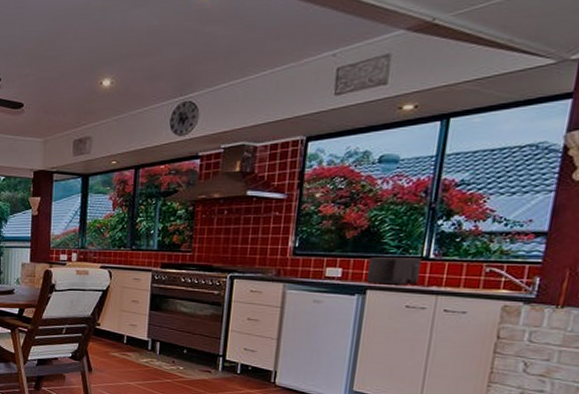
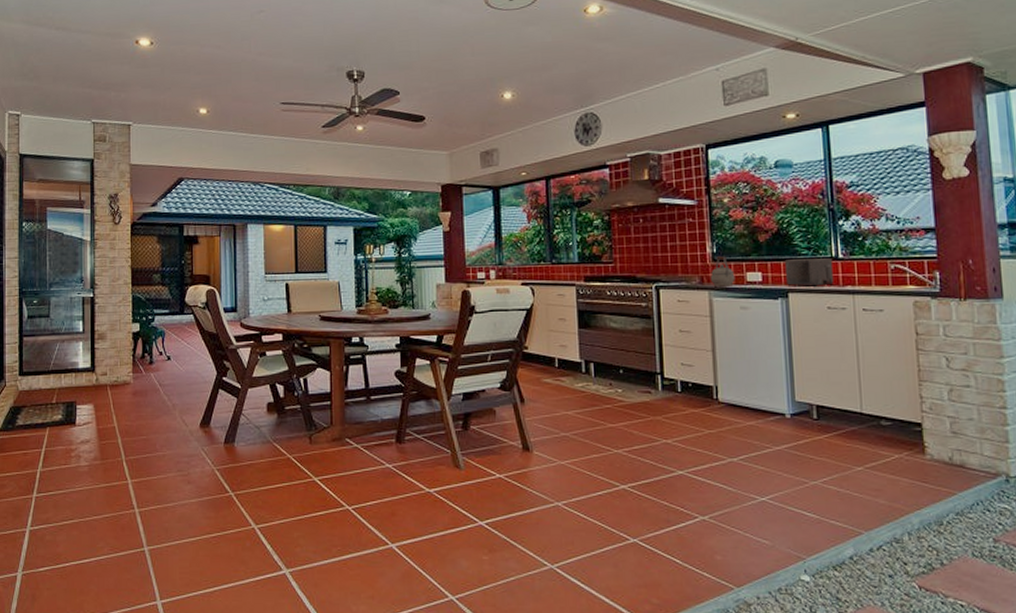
kettle: none [287,251,314,280] -> present [710,256,735,287]

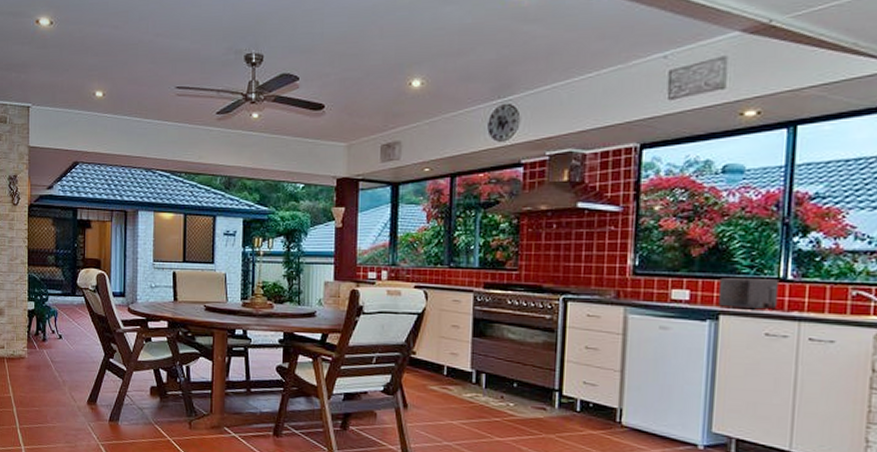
kettle: present [710,256,735,287] -> none [627,270,658,303]

